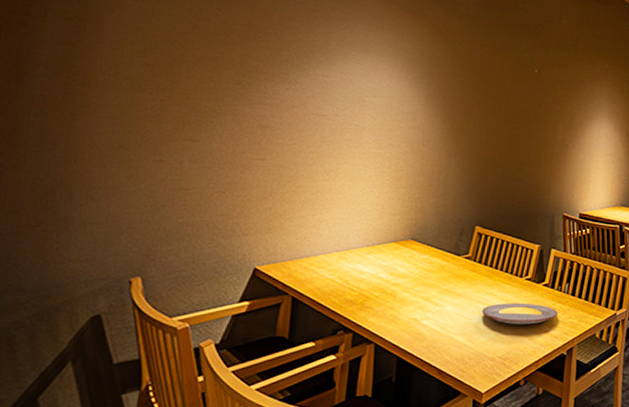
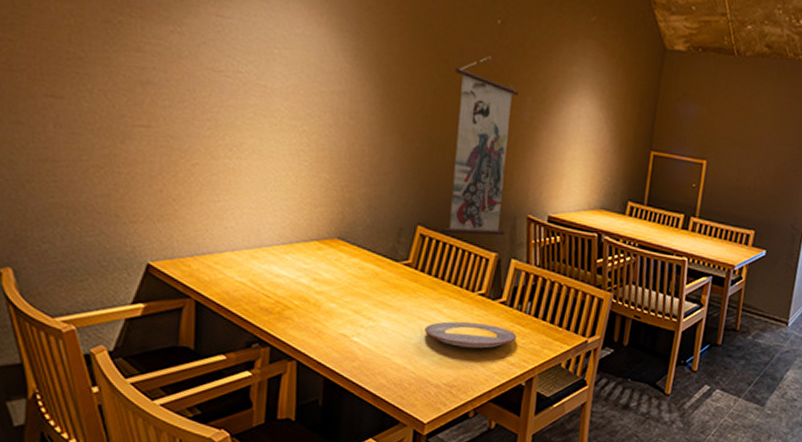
wall scroll: none [495,96,554,231] -> present [441,56,520,236]

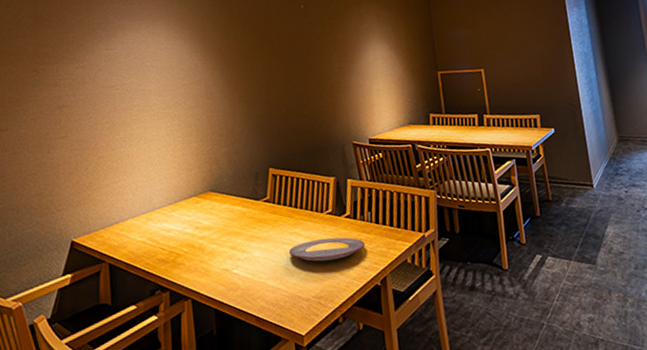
wall scroll: present [441,56,520,236] -> none [276,31,338,170]

